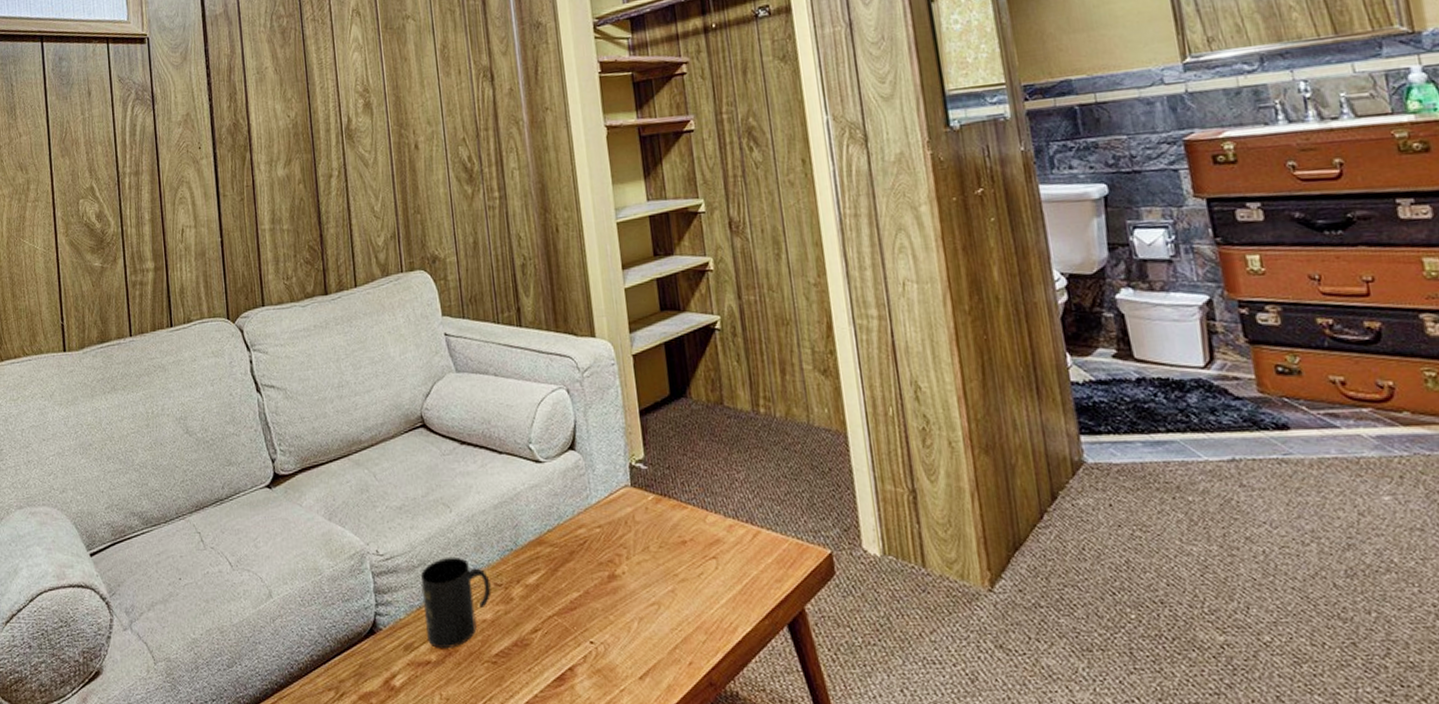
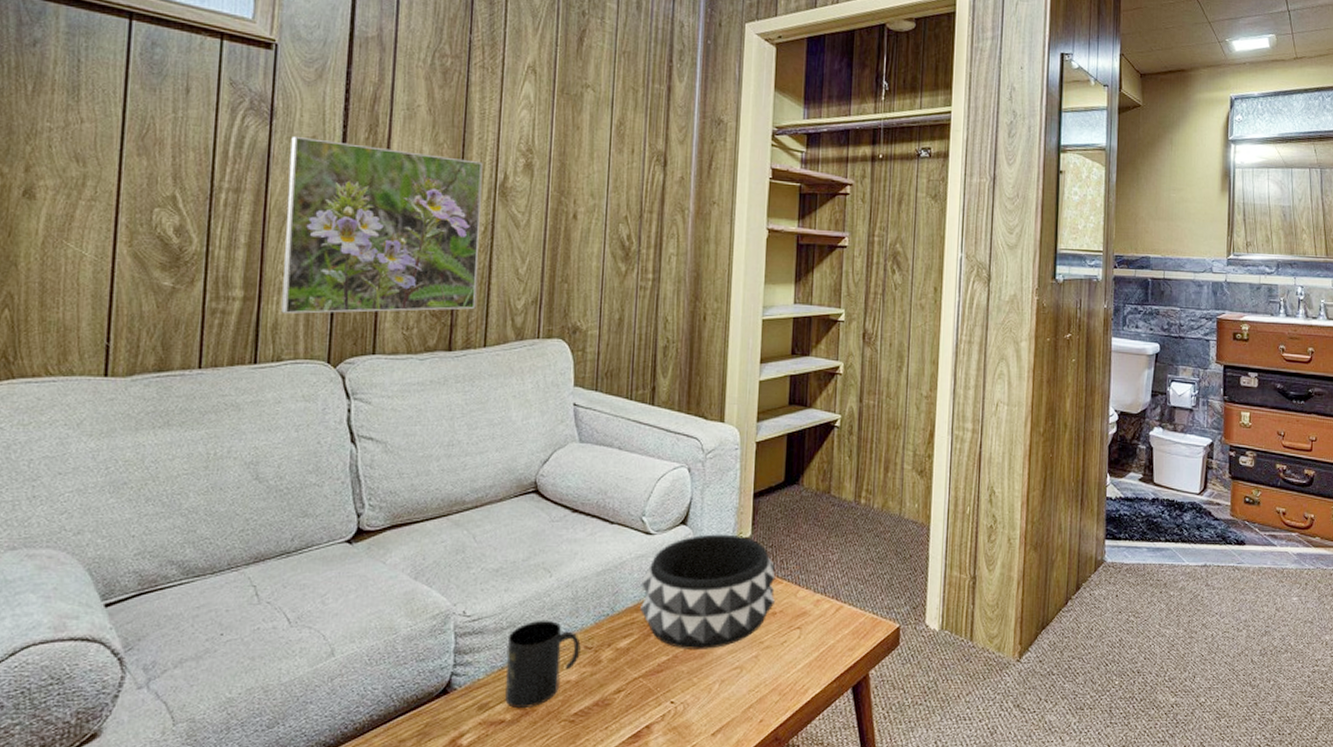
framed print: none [171,109,342,279] -> present [281,136,483,315]
decorative bowl: none [538,457,683,584] -> present [640,534,776,649]

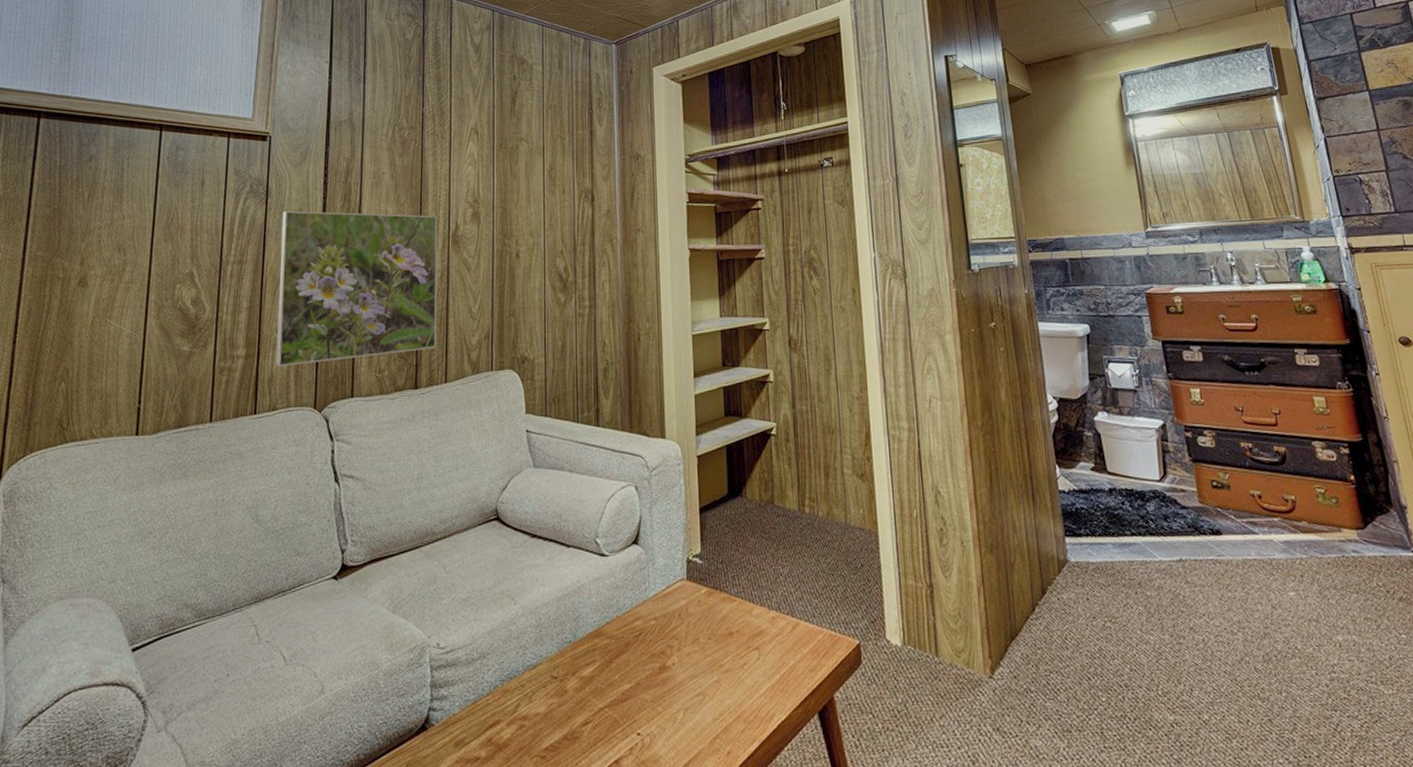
mug: present [505,620,581,708] -> none [478,649,547,743]
decorative bowl: present [640,534,776,649] -> none [599,552,730,676]

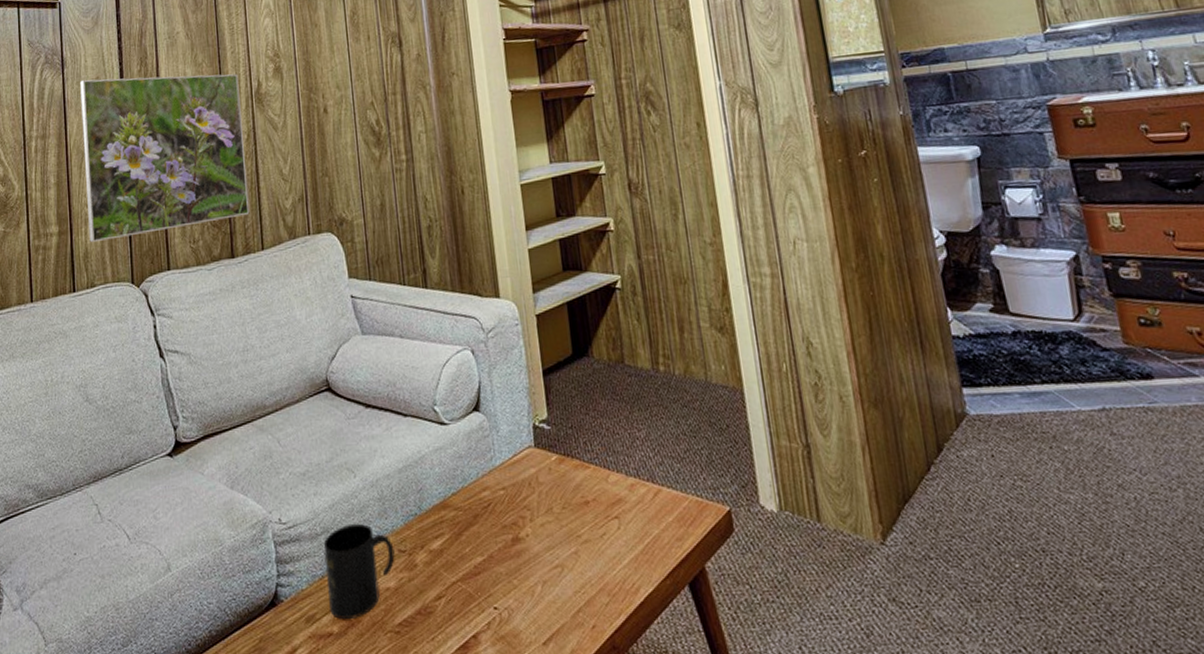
mug: none [478,649,547,743] -> present [323,523,395,619]

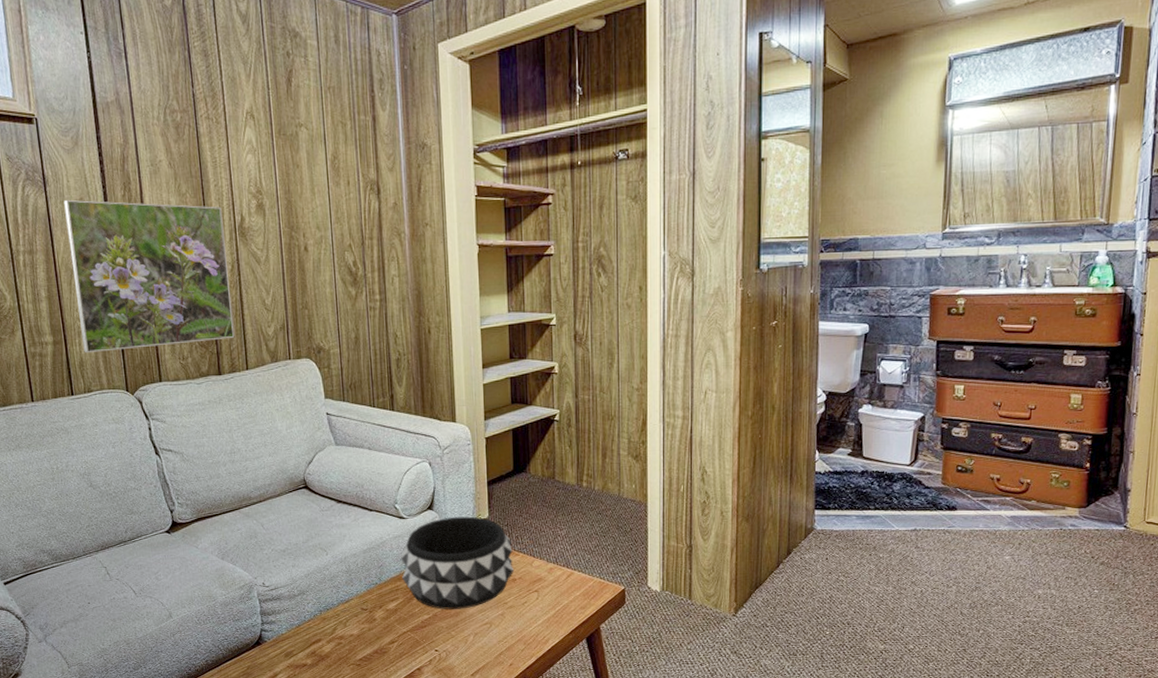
mug: present [323,523,395,619] -> none [300,588,358,655]
decorative bowl: none [443,417,585,548] -> present [400,516,514,609]

